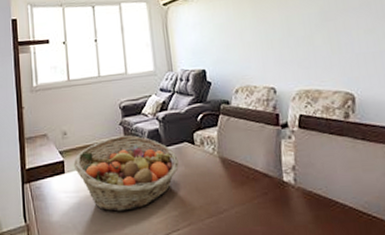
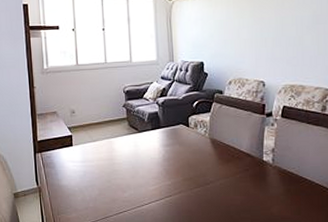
fruit basket: present [73,135,179,212] -> none [80,116,174,180]

